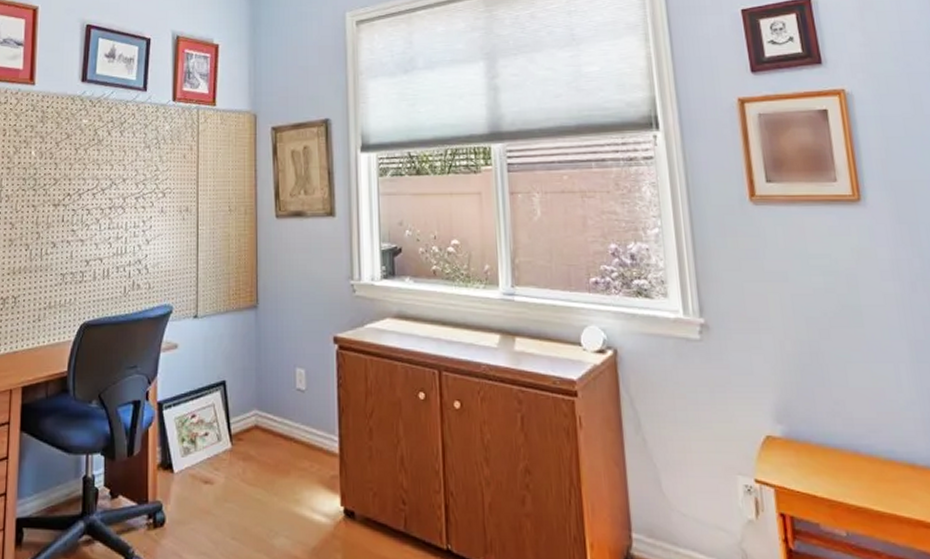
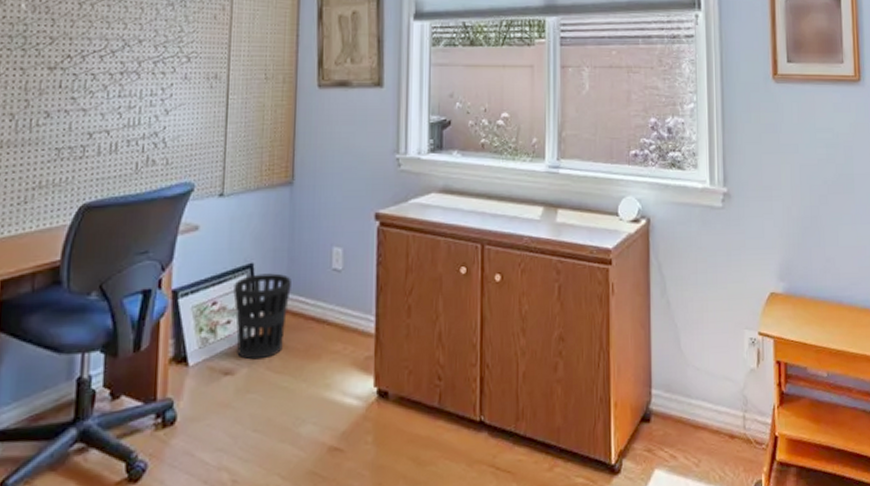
wastebasket: none [209,391,260,471] -> present [233,273,291,360]

